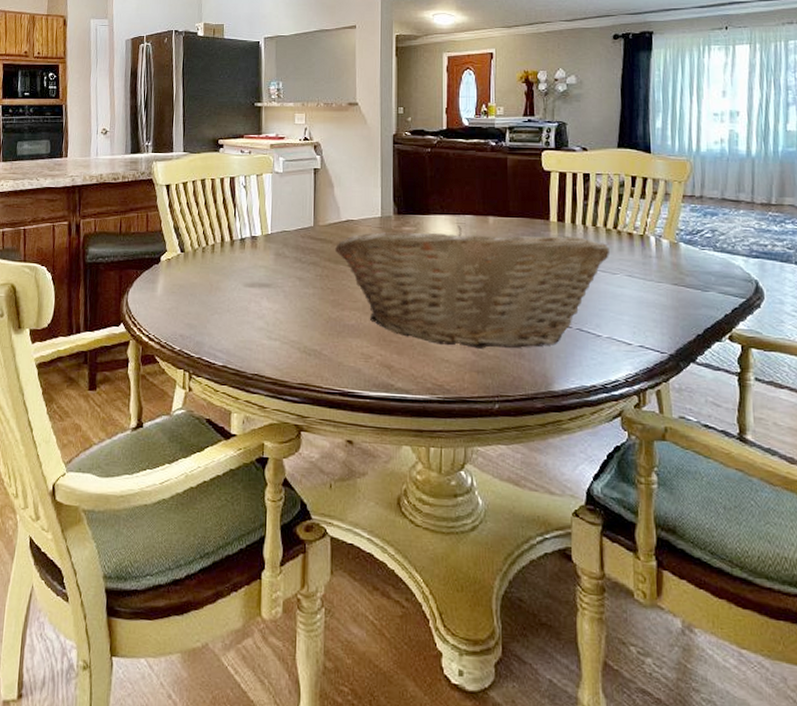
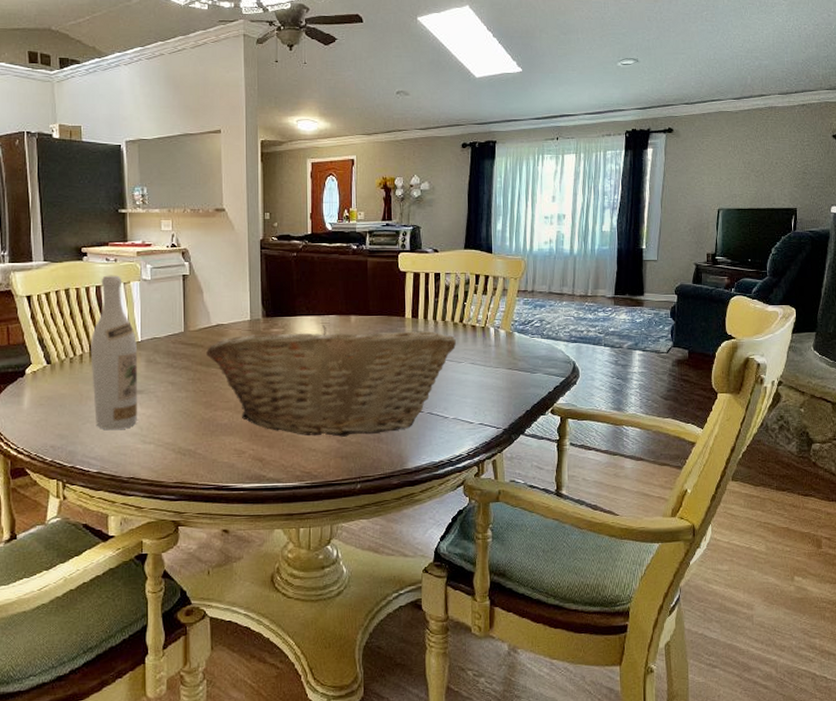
wine bottle: none [222,167,267,324] -> present [90,275,138,431]

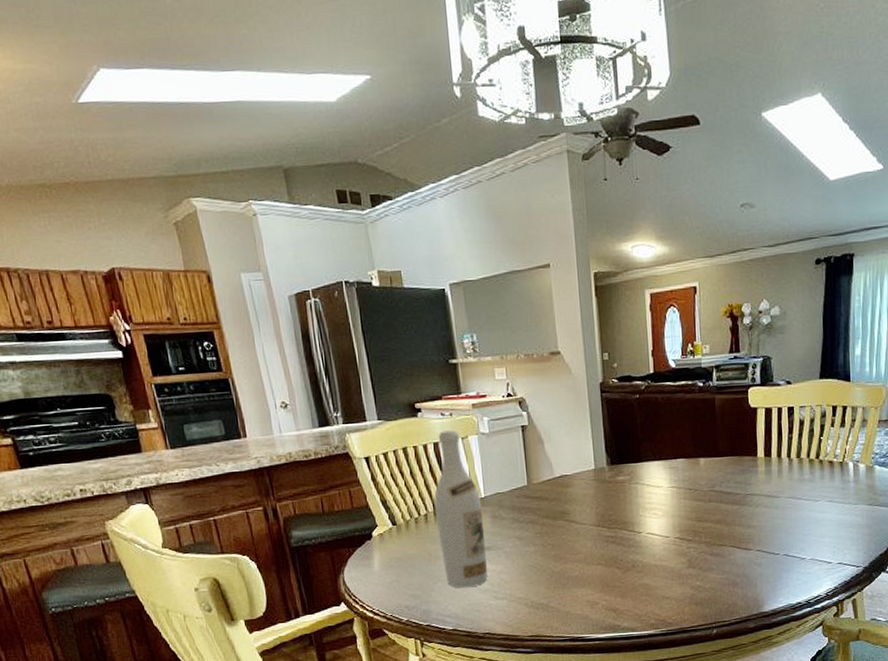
fruit basket: present [206,325,456,437] -> none [552,468,812,584]

